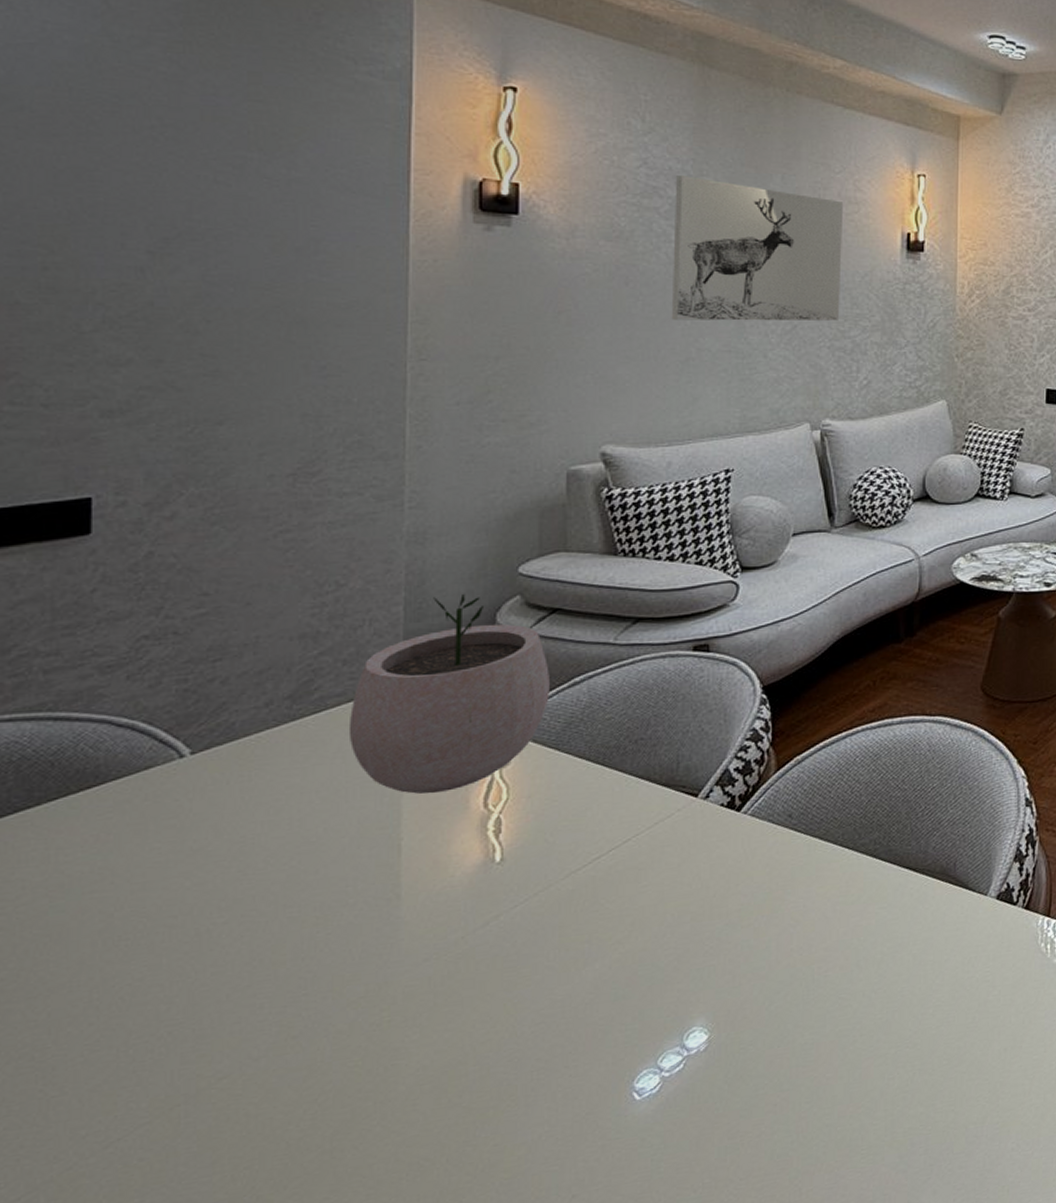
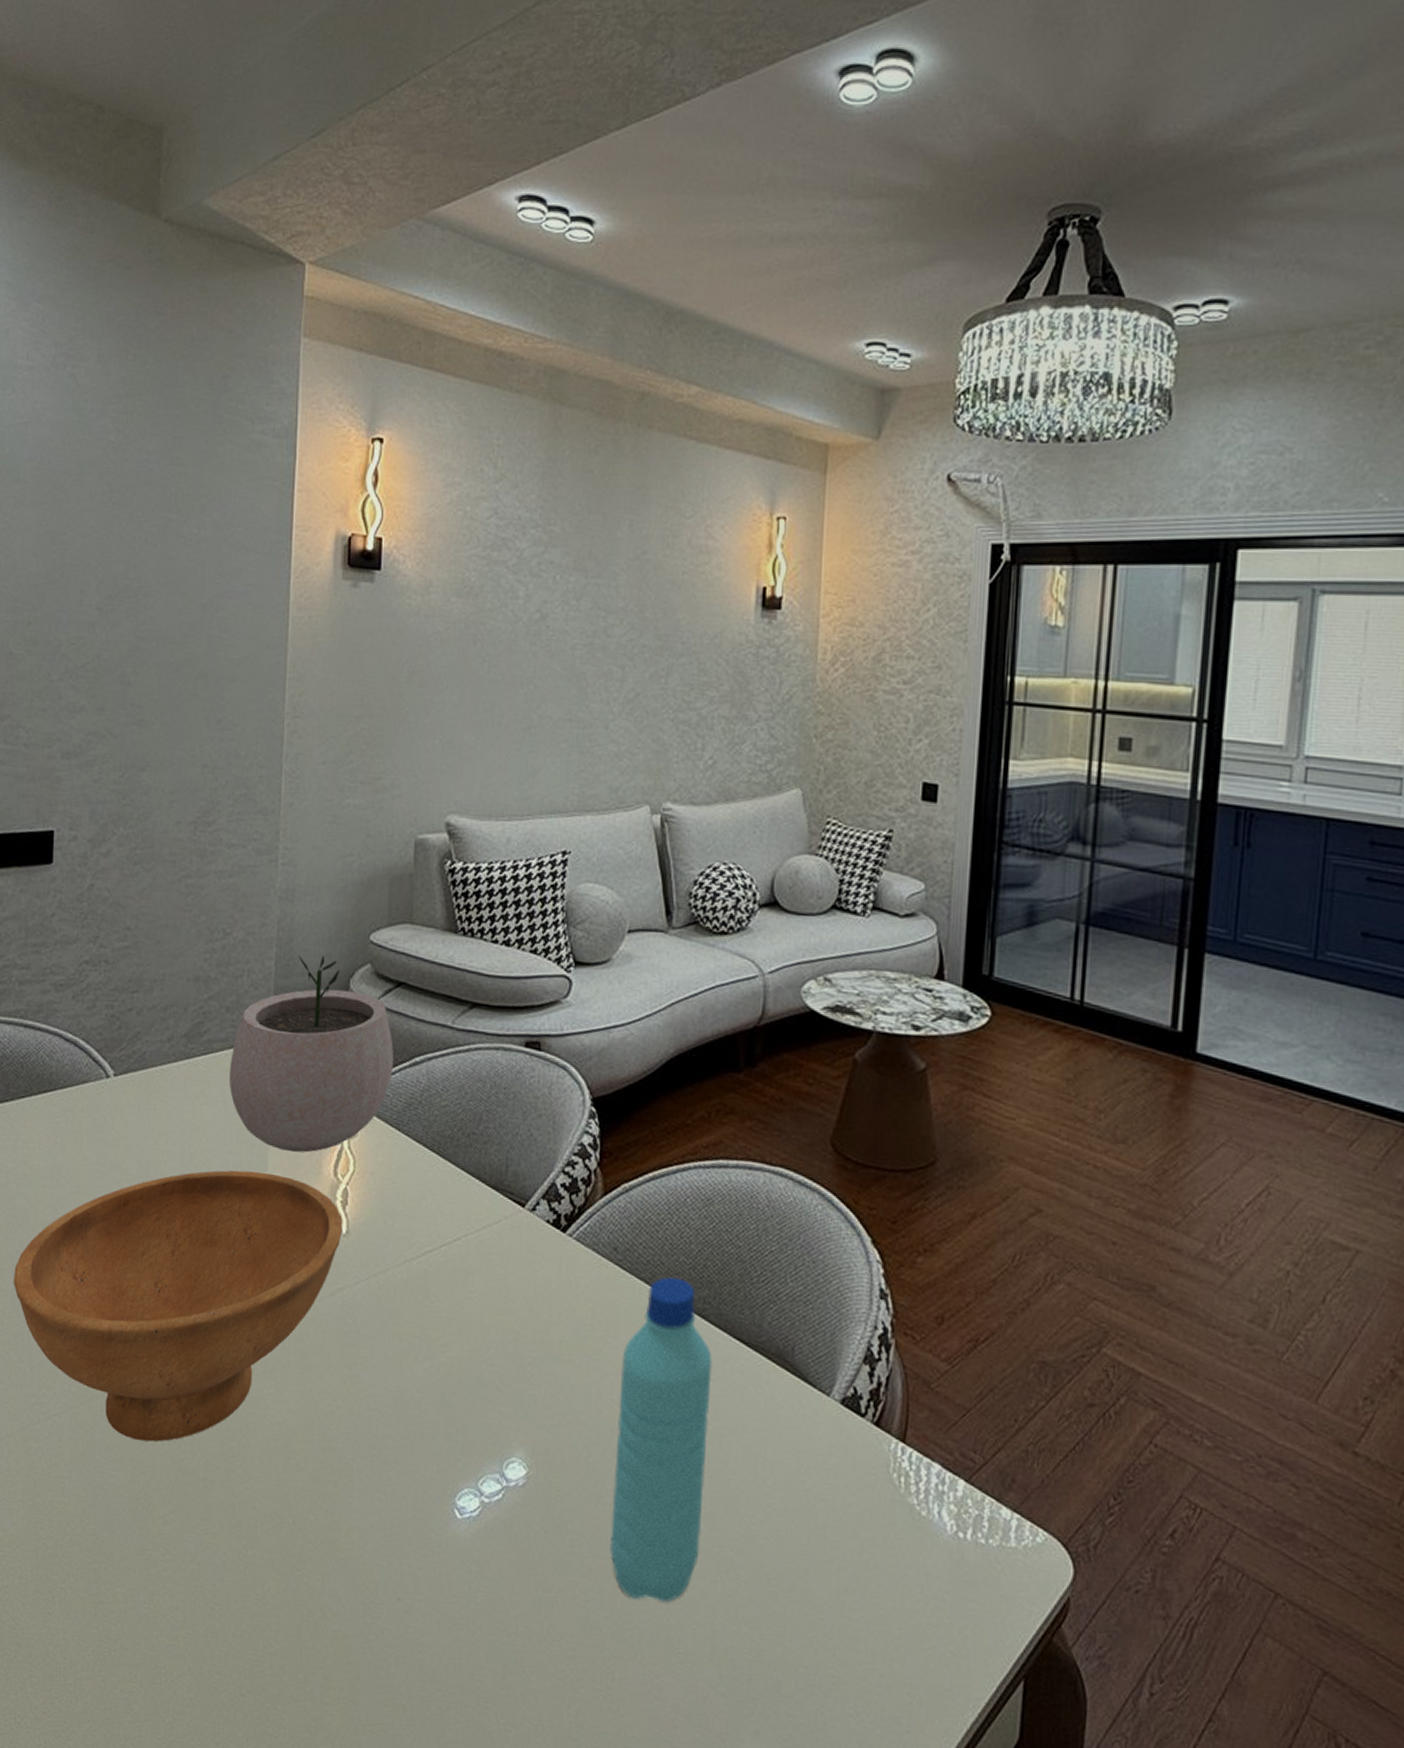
bowl: none [46,819,496,1137] -> present [13,1170,343,1442]
wall art: present [671,176,844,321] -> none [515,526,694,689]
water bottle: none [792,828,884,1117] -> present [609,1277,713,1603]

